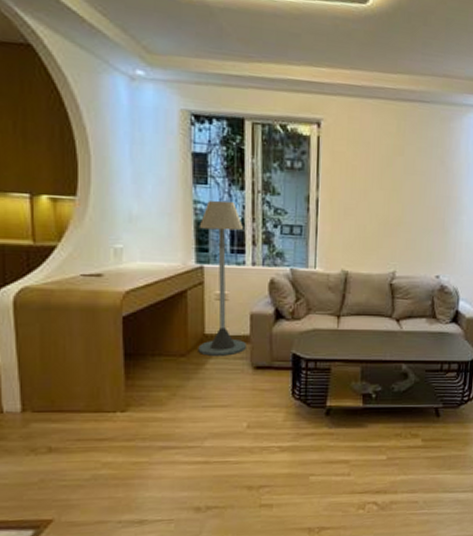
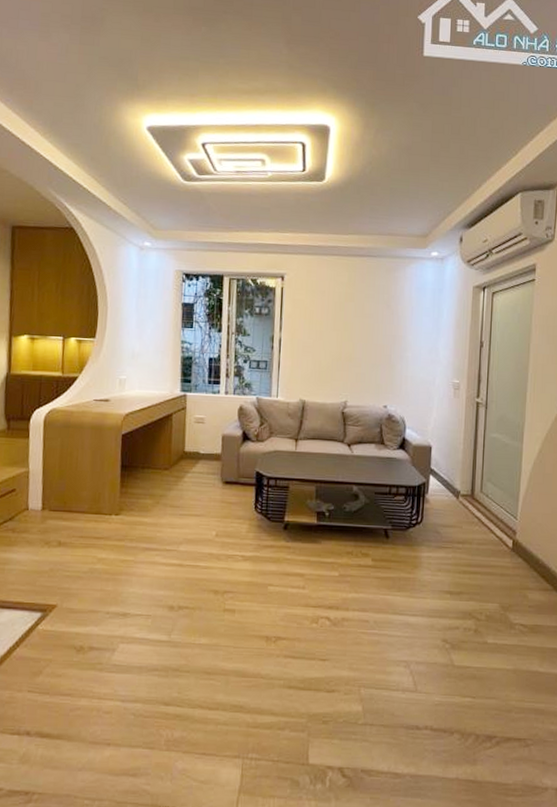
floor lamp: present [198,200,246,356] -> none [179,340,219,471]

